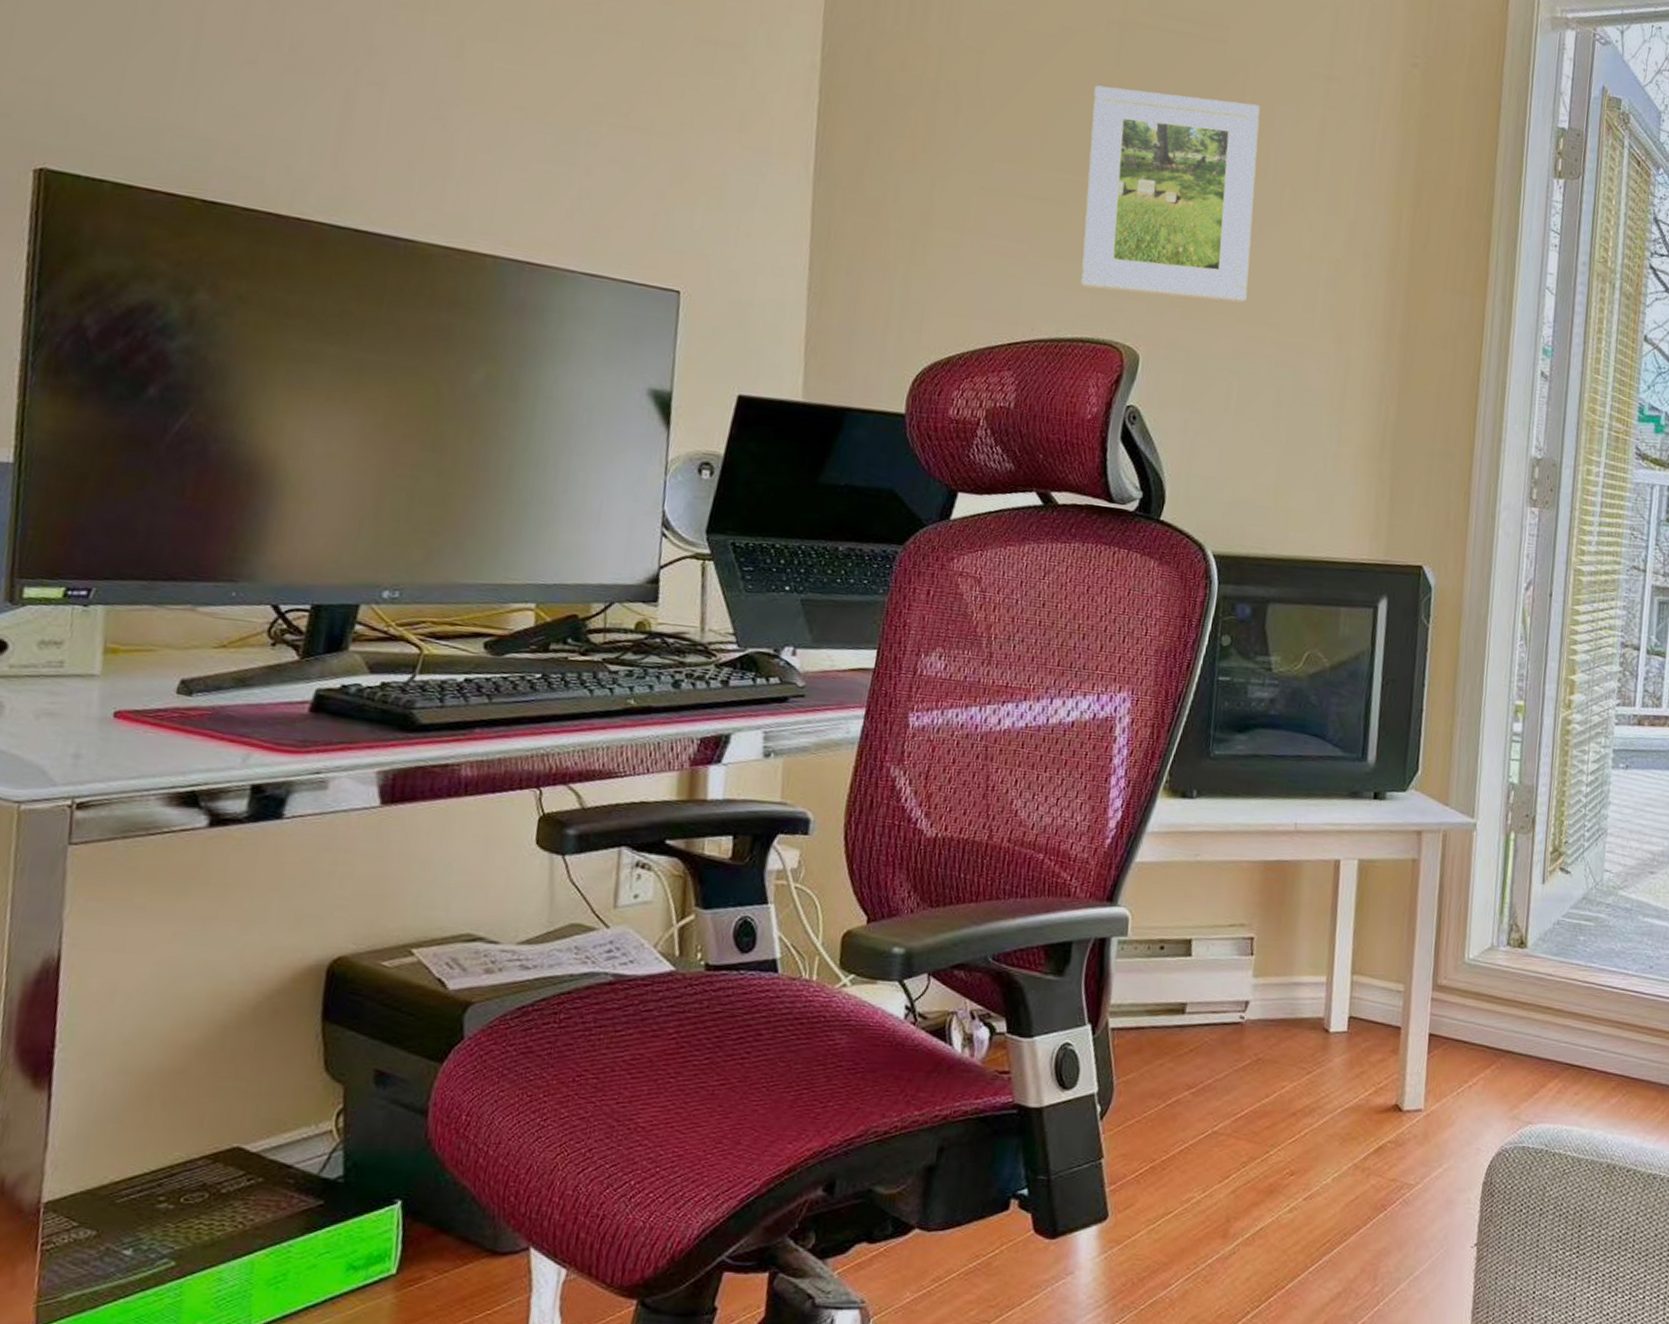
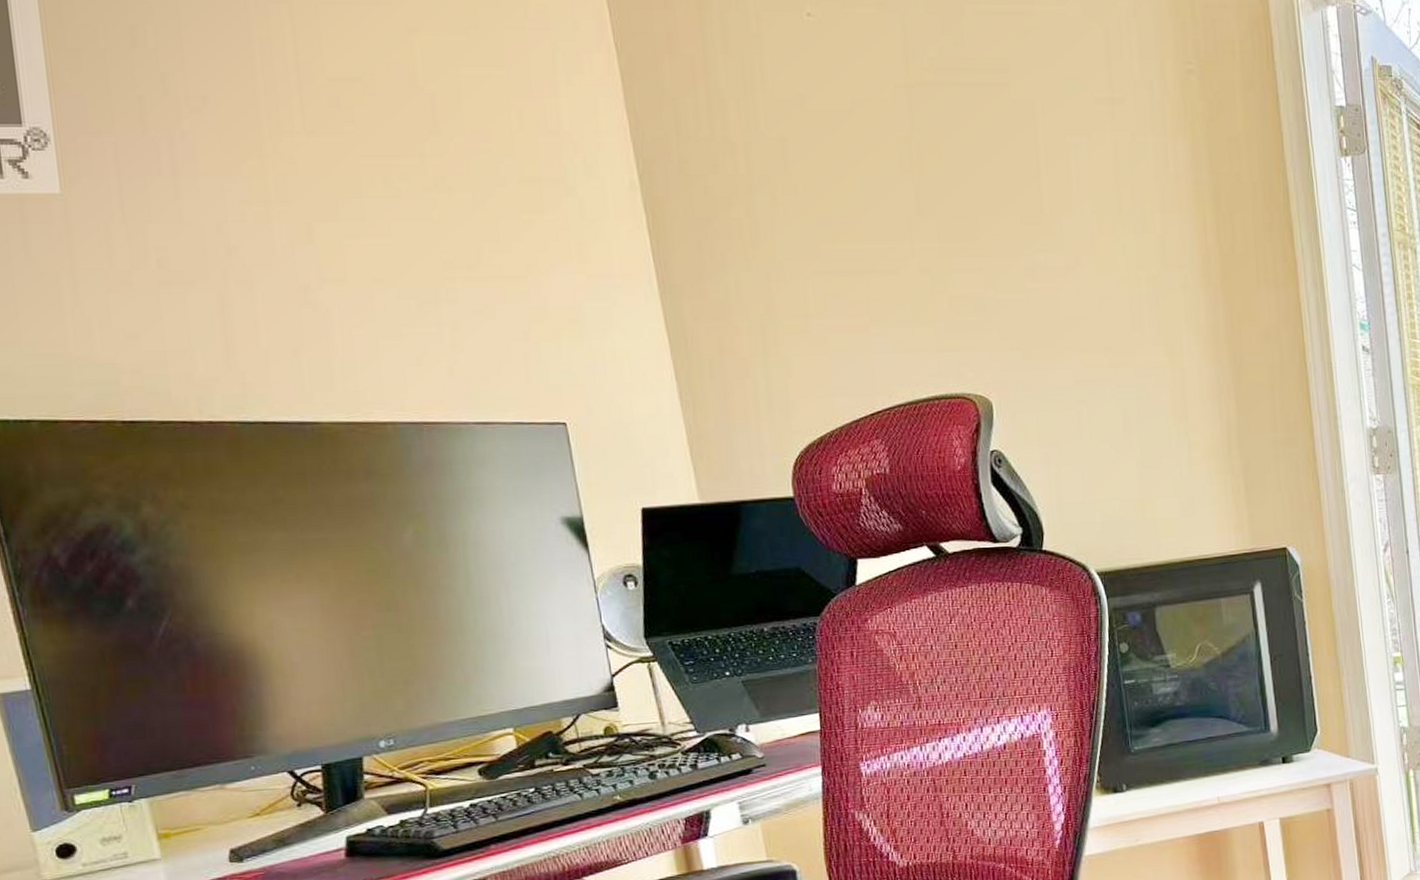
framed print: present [1081,85,1260,303] -> none [896,141,1078,347]

